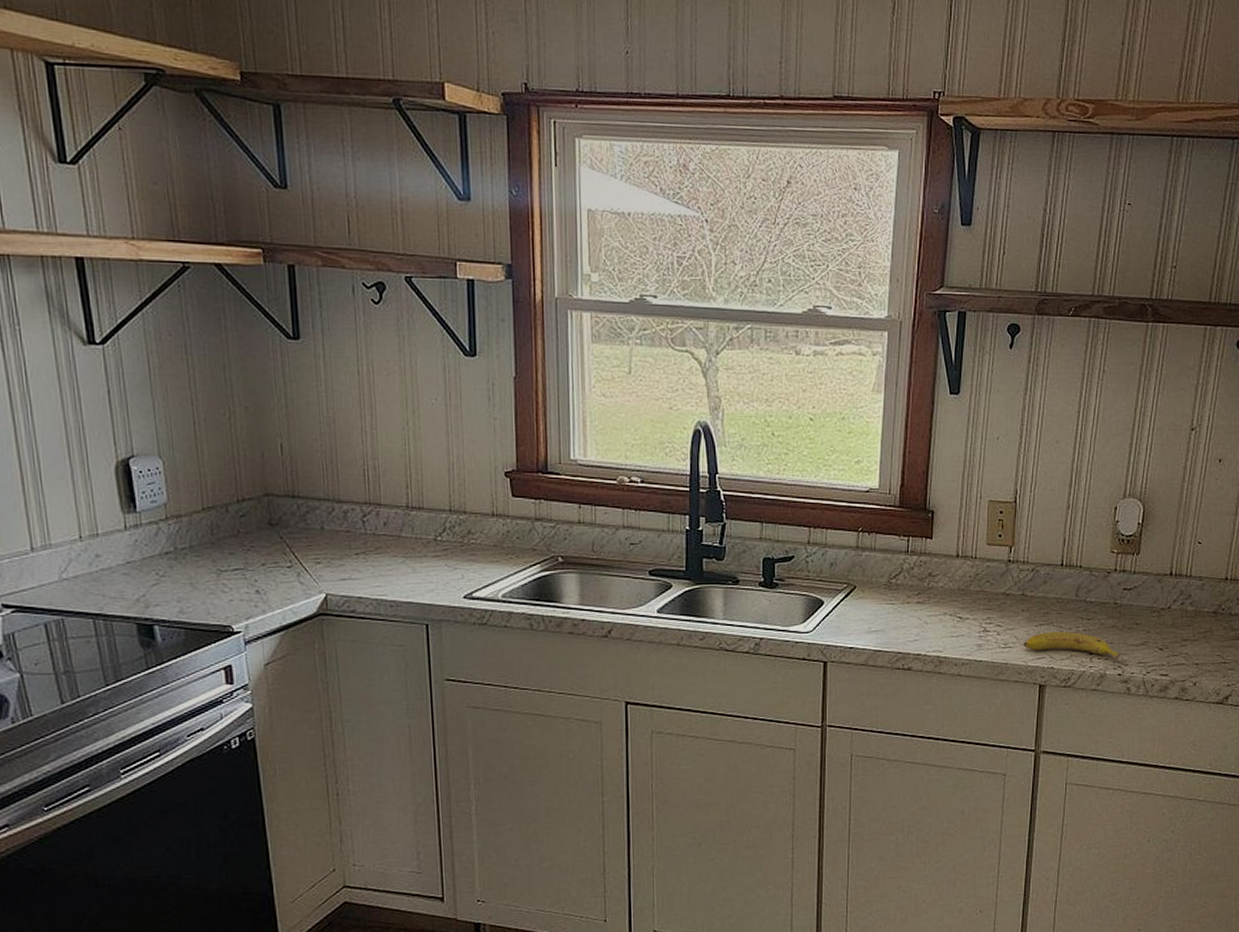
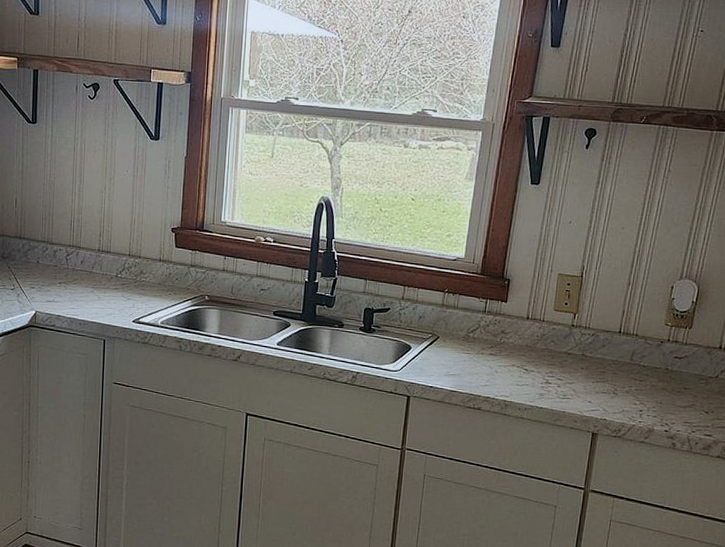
fruit: present [1023,631,1128,663] -> none [580,388,675,421]

